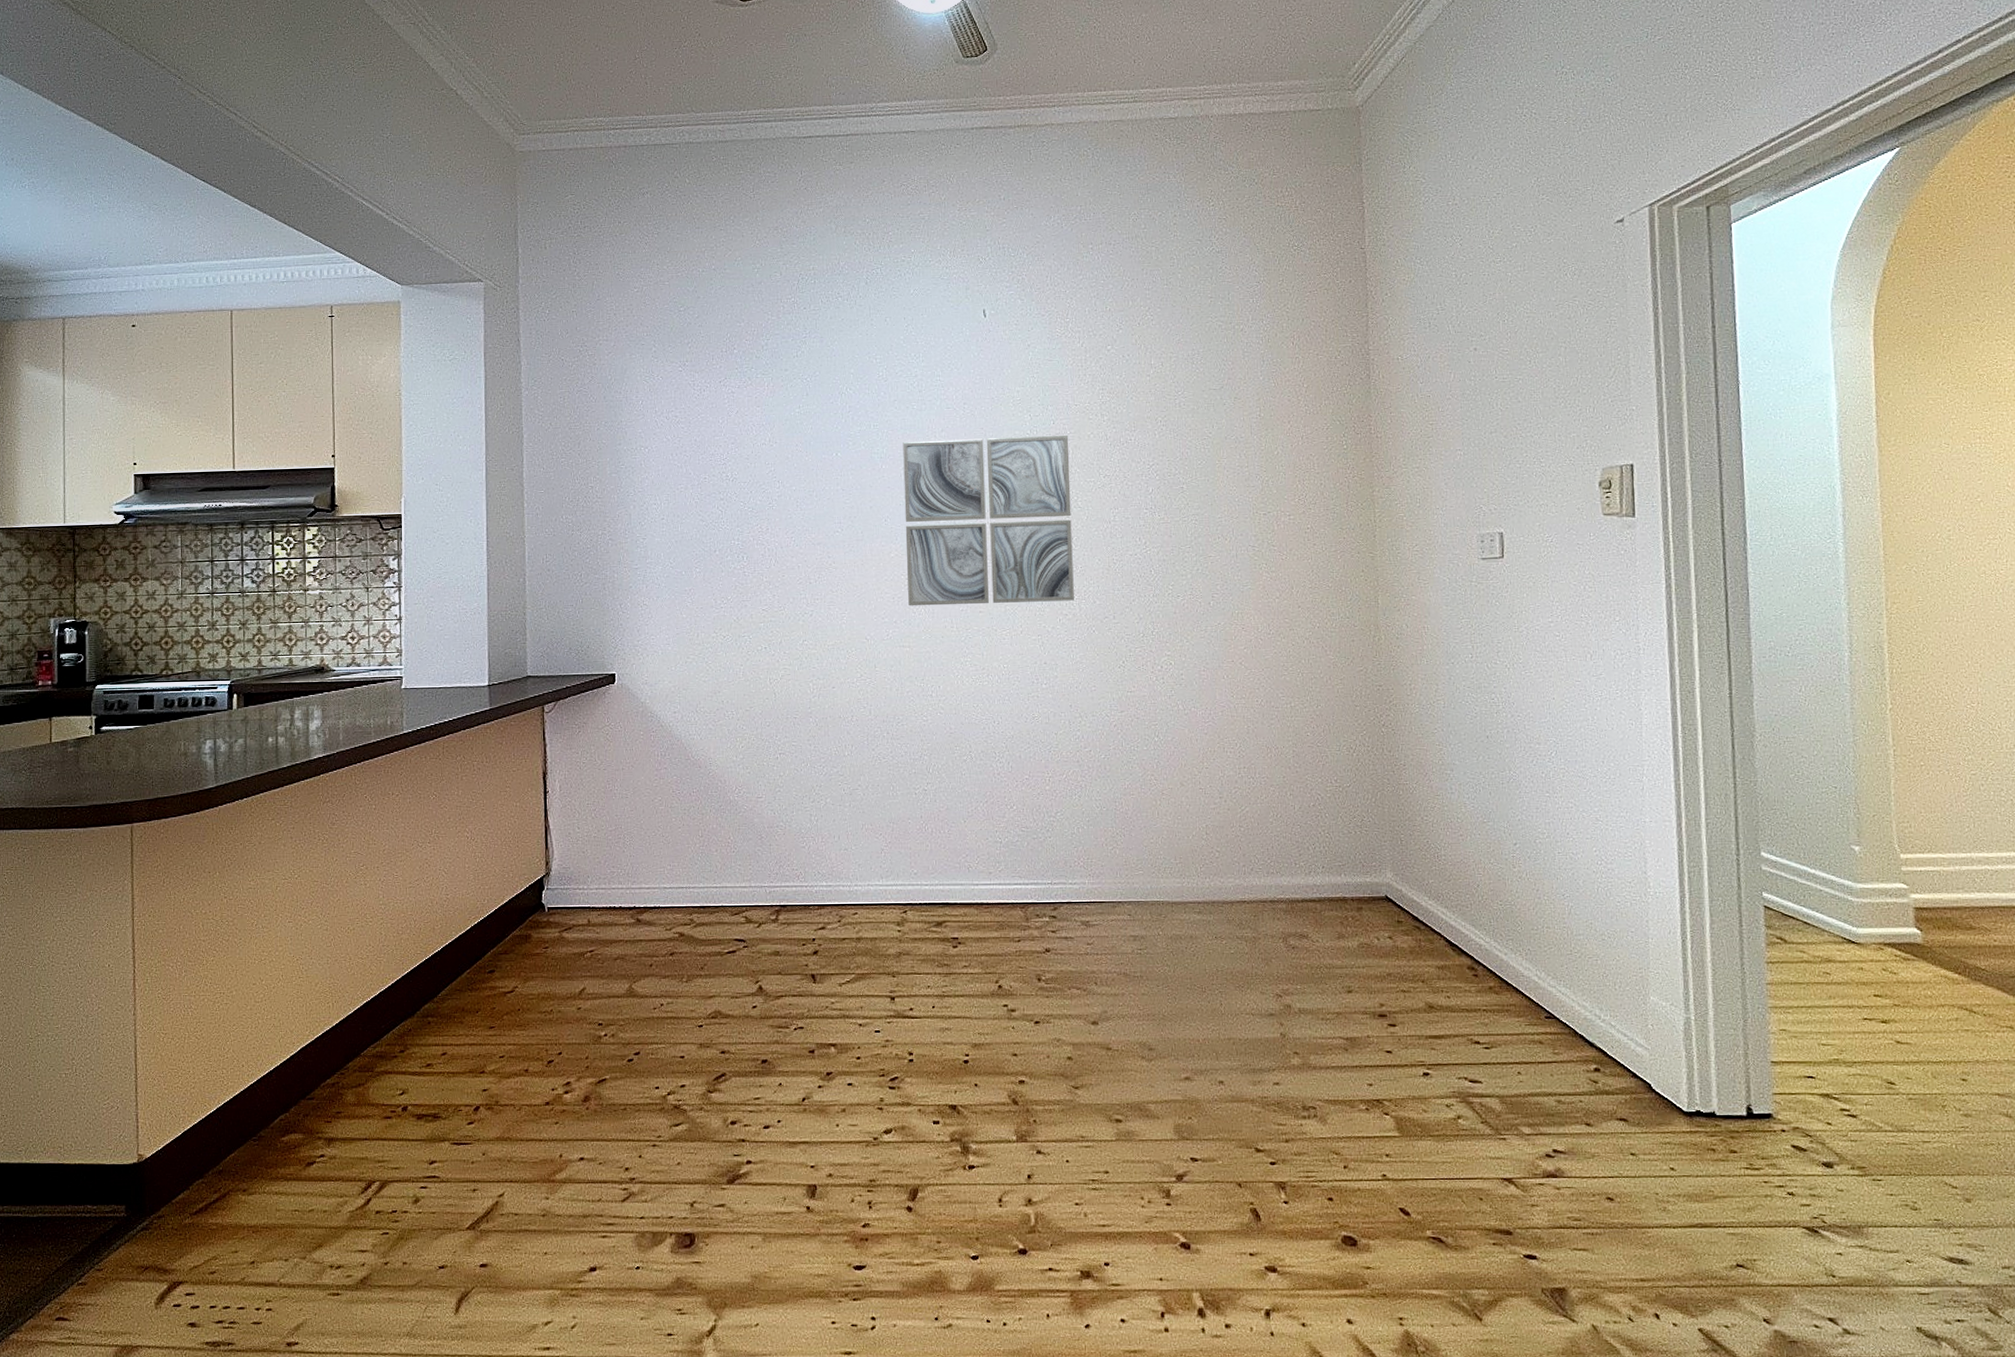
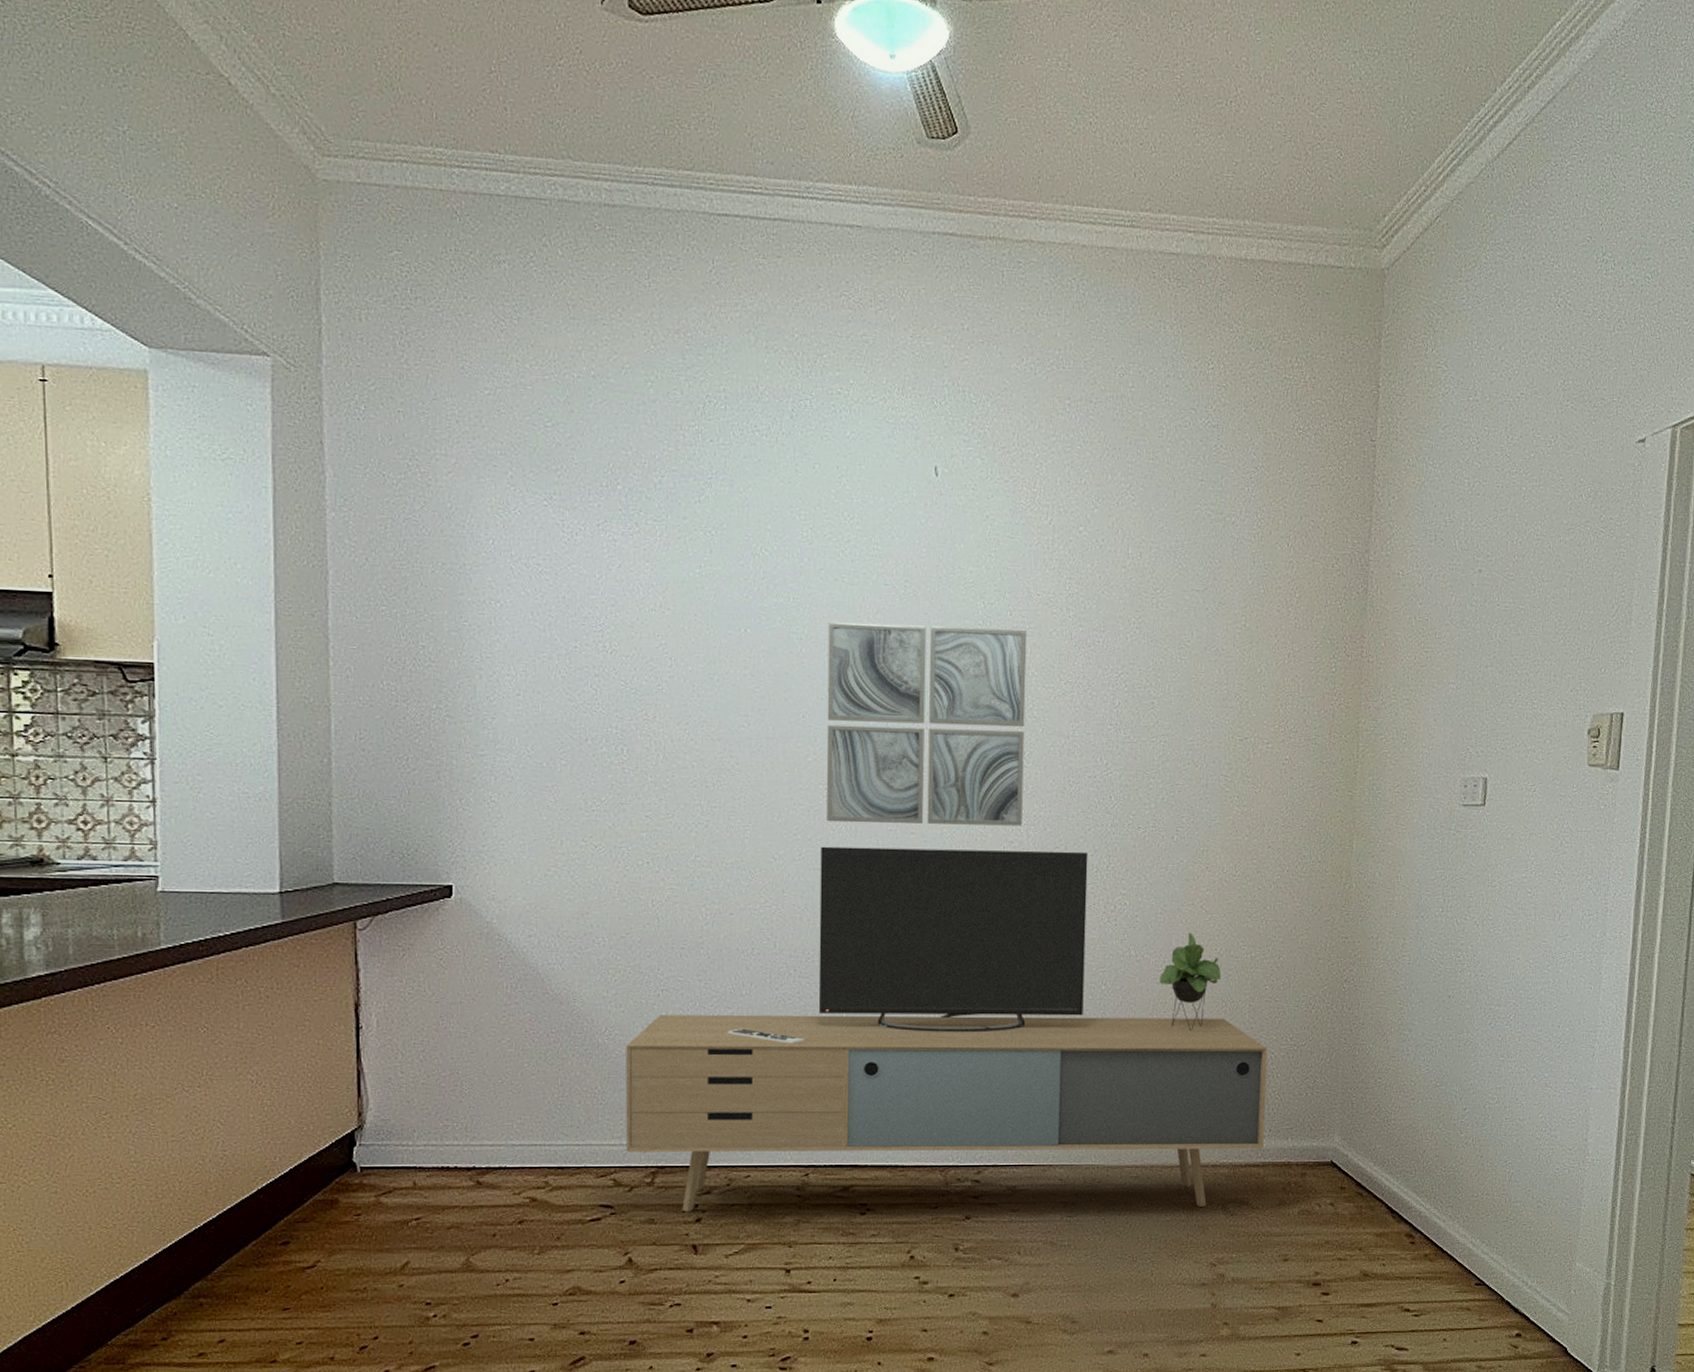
media console: none [752,620,1318,946] -> present [626,846,1268,1213]

